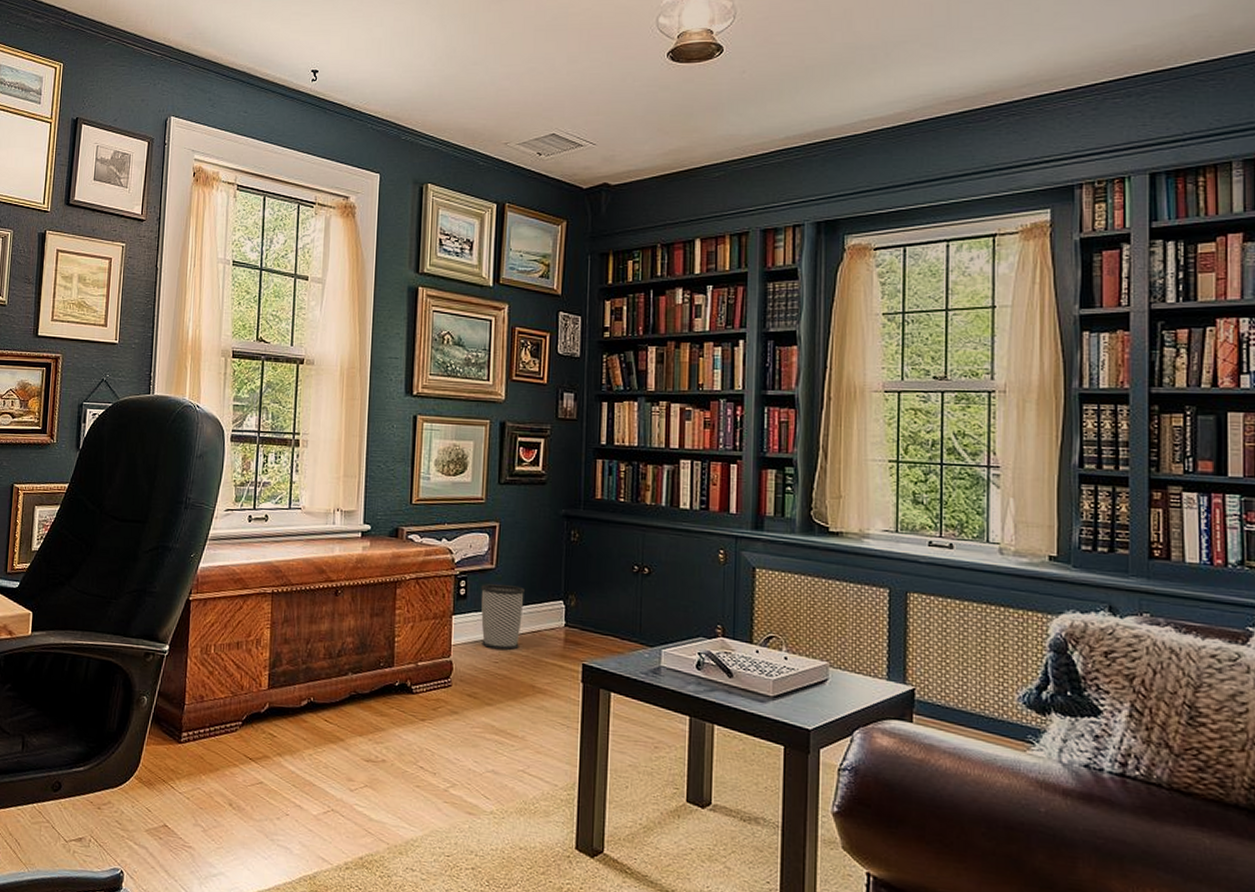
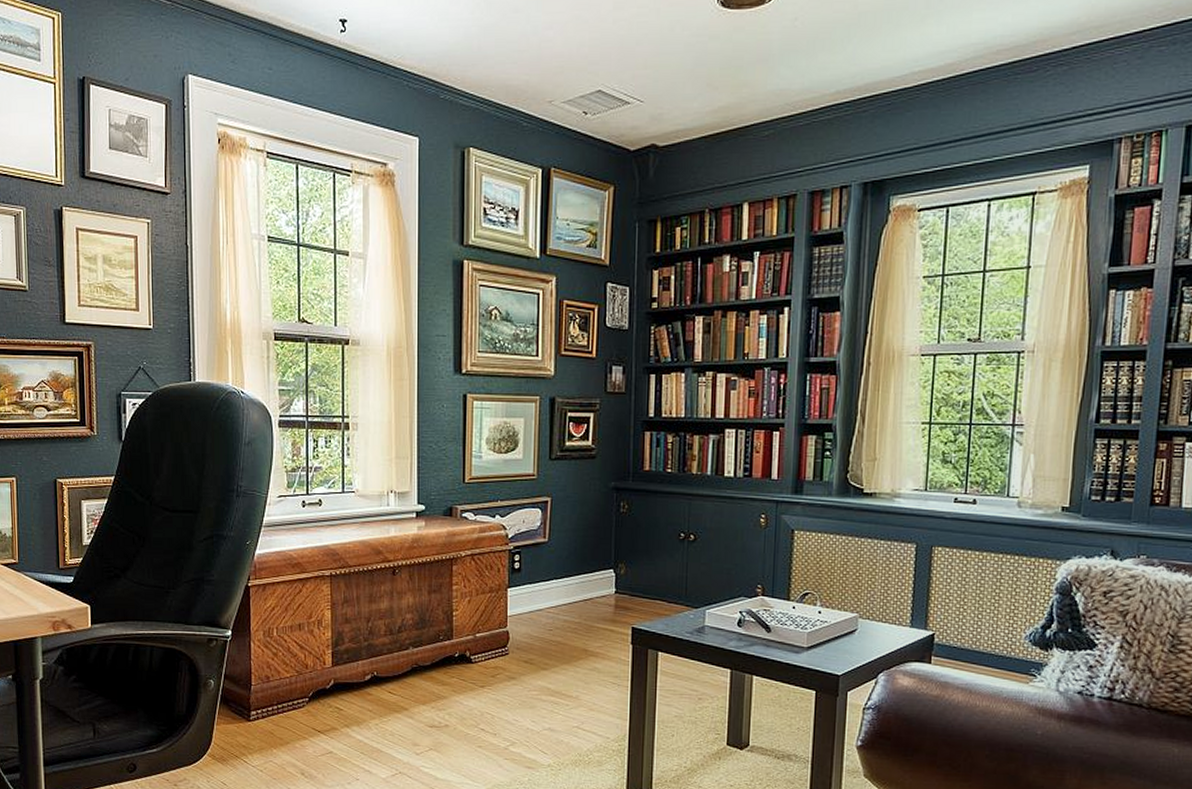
wastebasket: present [481,583,526,651] -> none [535,556,578,619]

